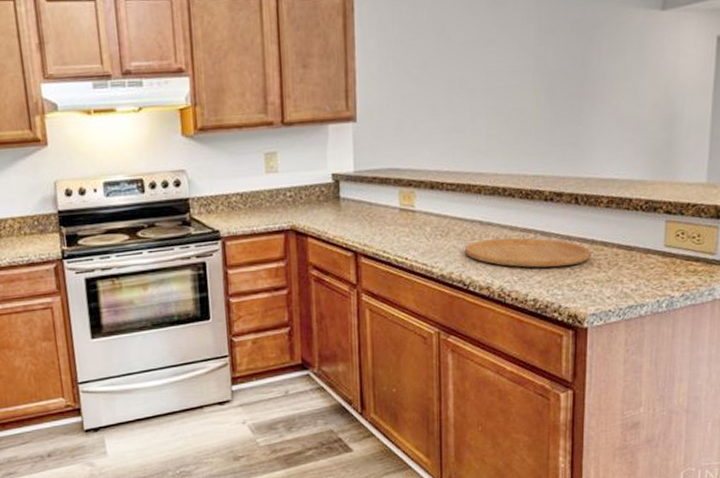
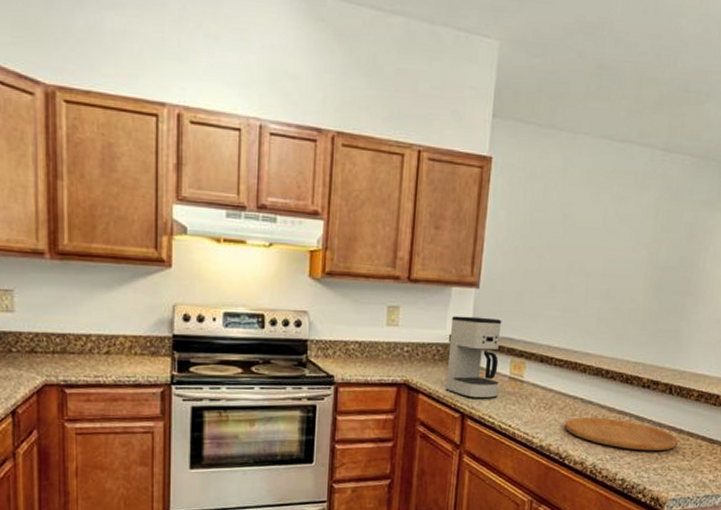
coffee maker: none [331,150,390,236] -> present [445,316,502,399]

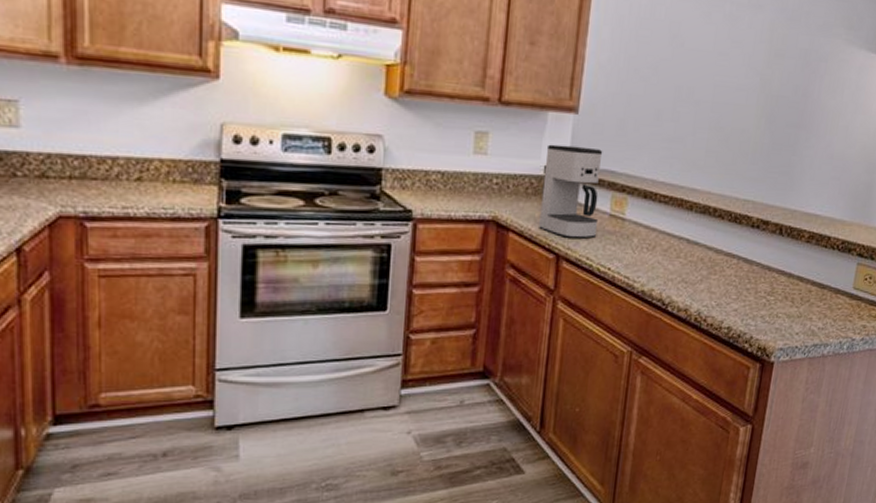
cutting board: present [564,417,678,451] -> none [668,259,788,297]

